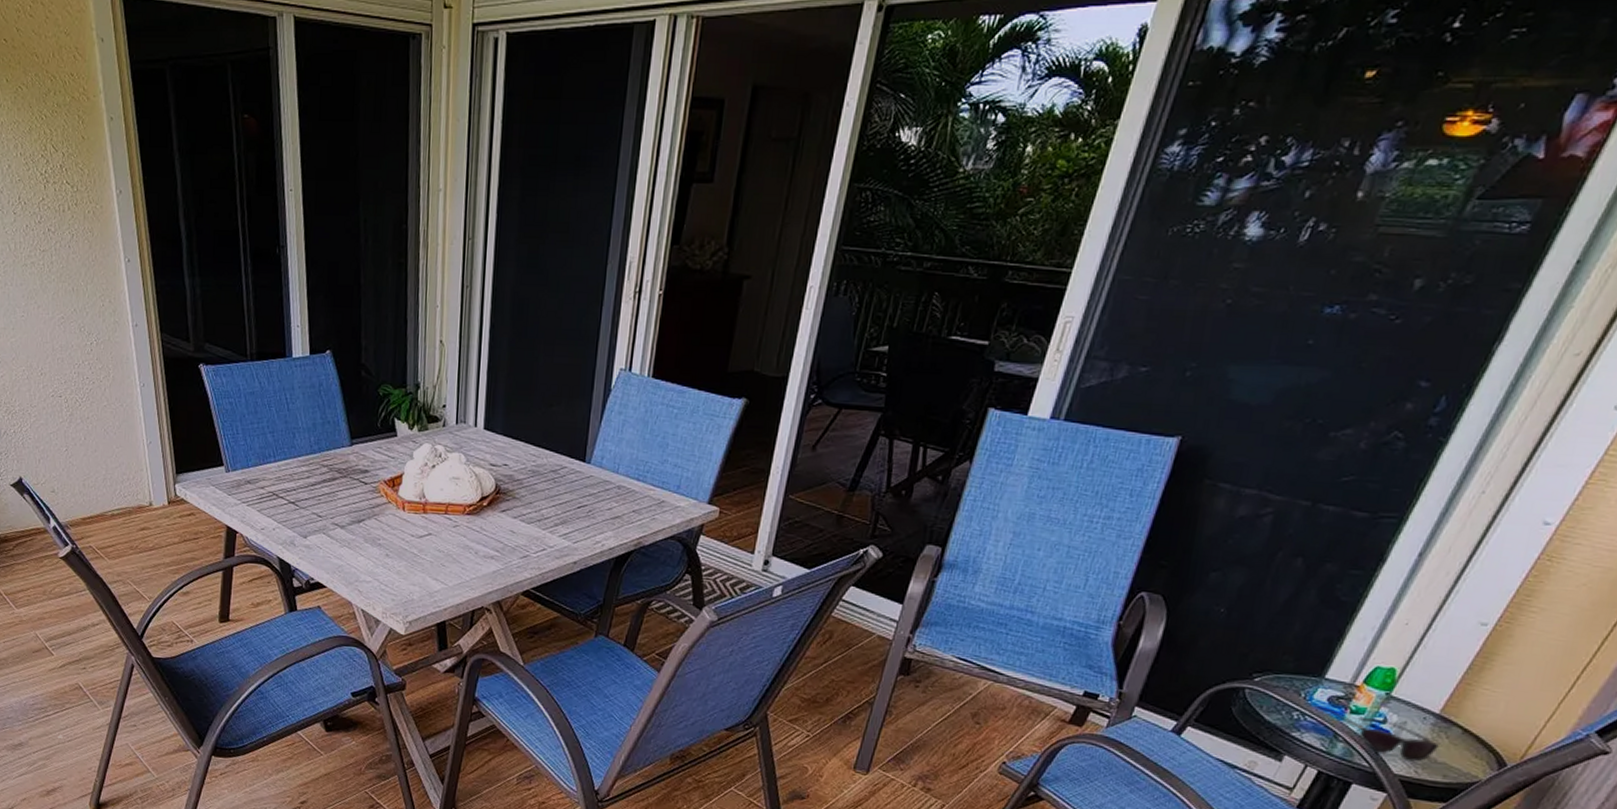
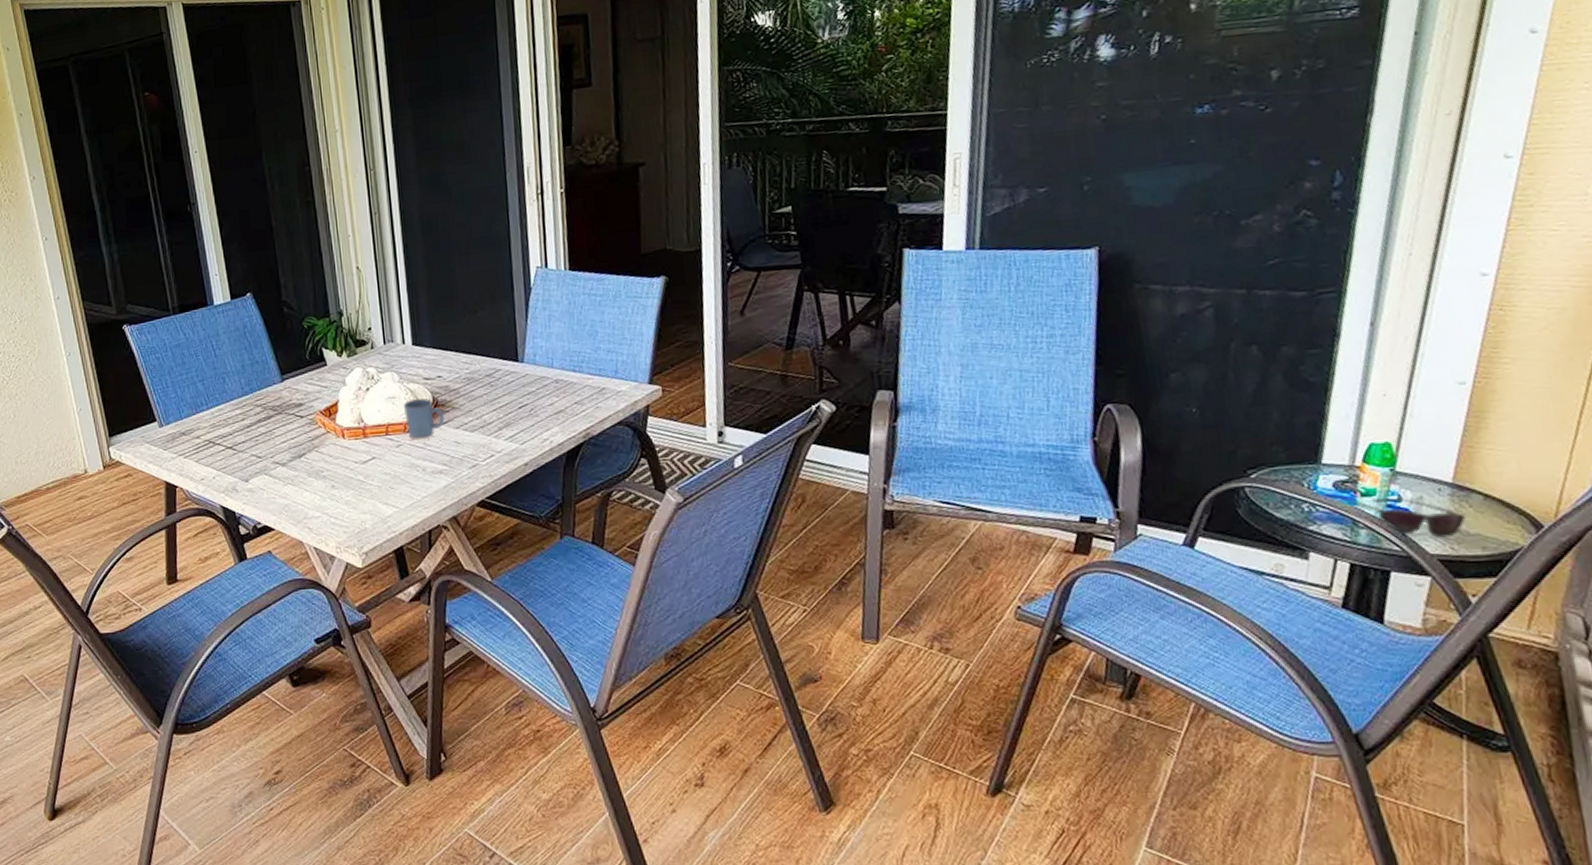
mug: none [465,482,504,524] -> present [403,398,445,440]

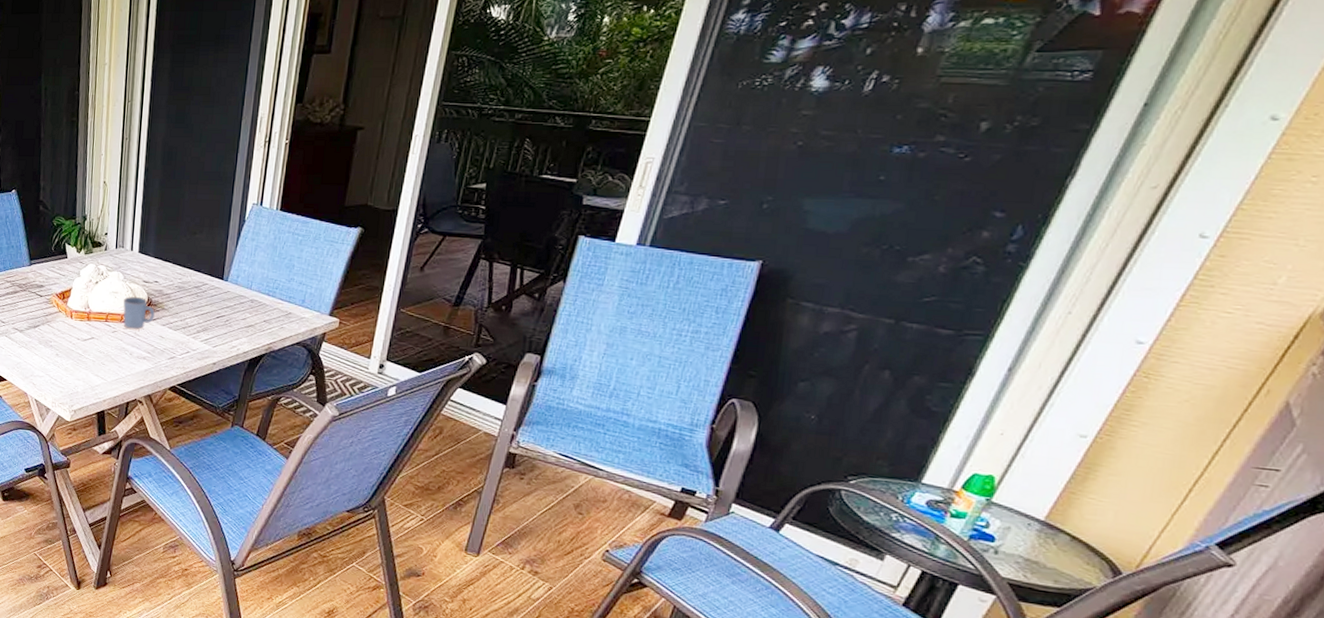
sunglasses: present [1322,494,1466,538] -> none [913,509,1047,567]

